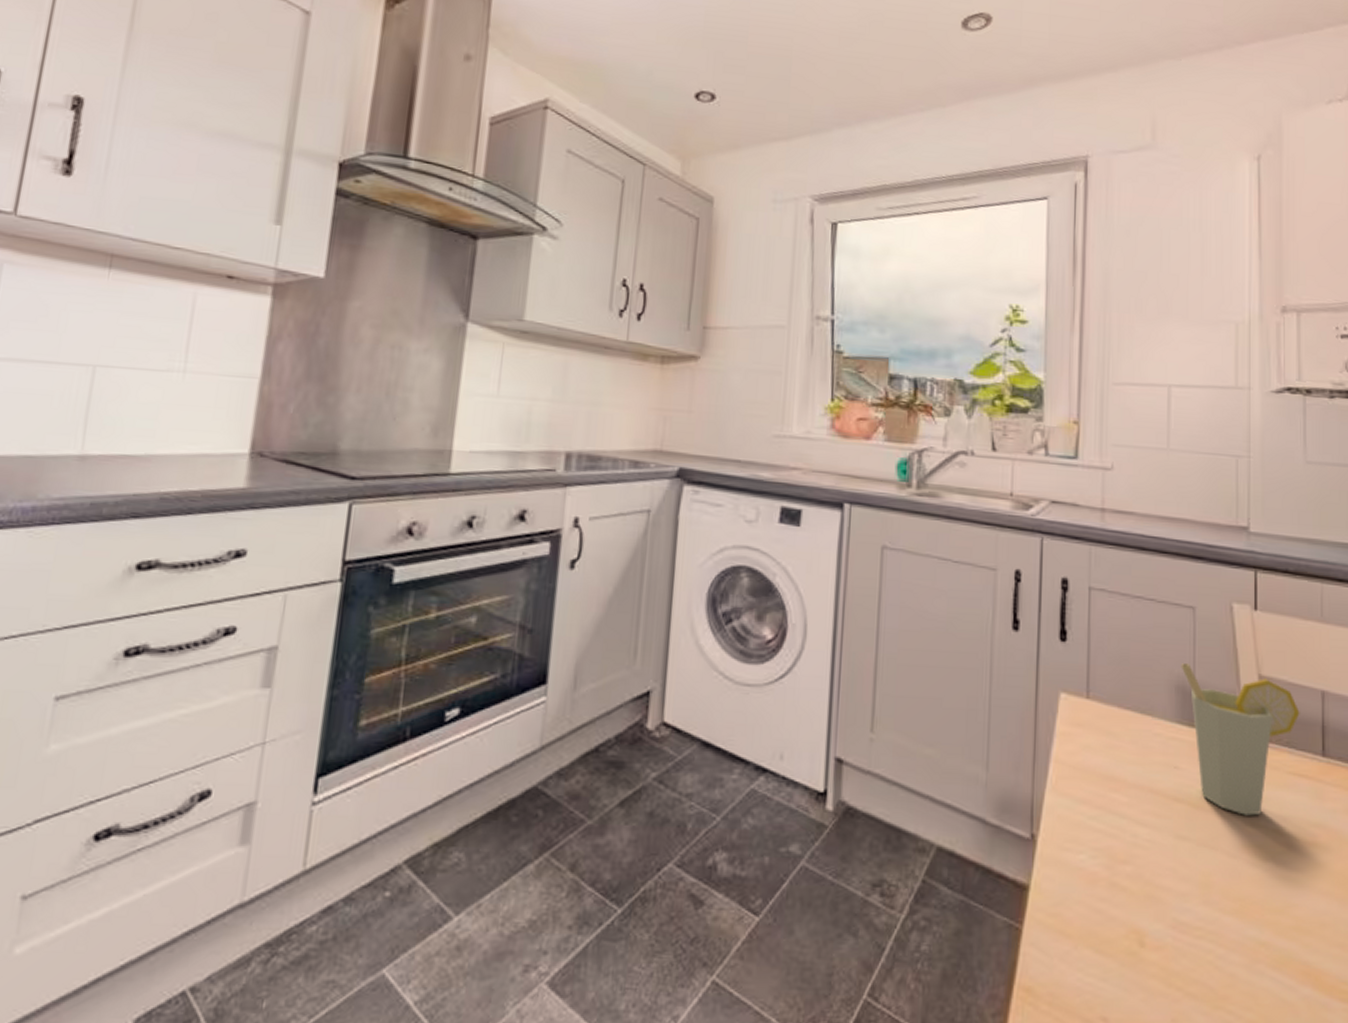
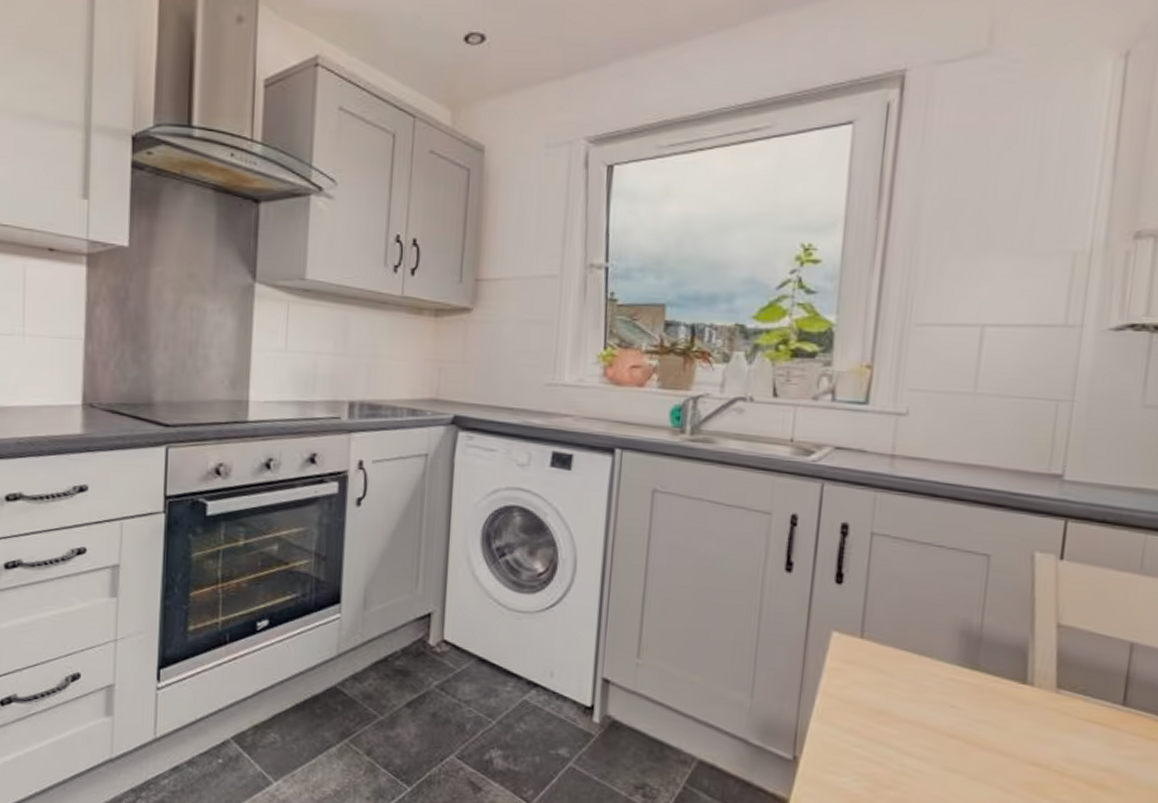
cup: present [1181,663,1300,816] -> none [967,609,1102,756]

